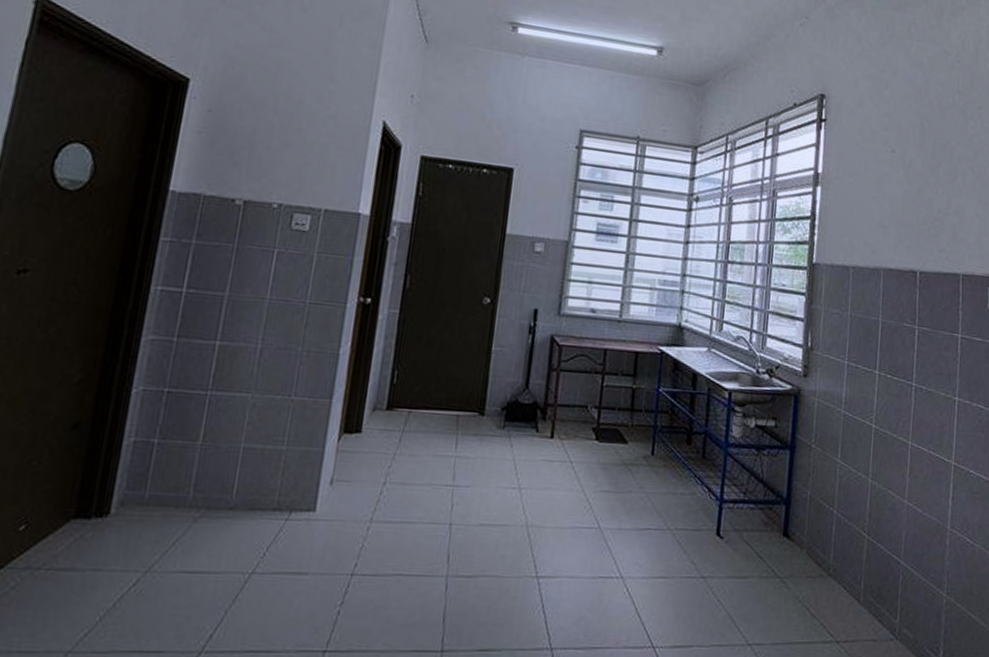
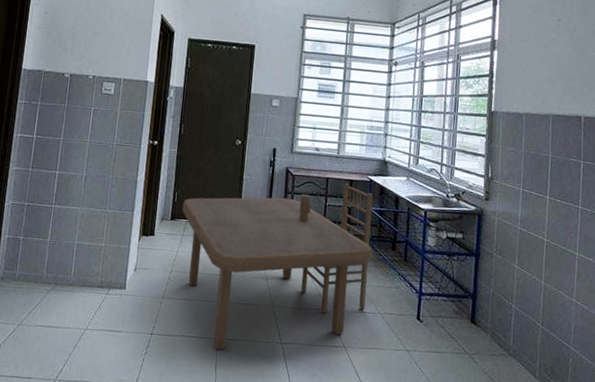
dining table: none [403,355,665,593] -> present [182,183,373,351]

